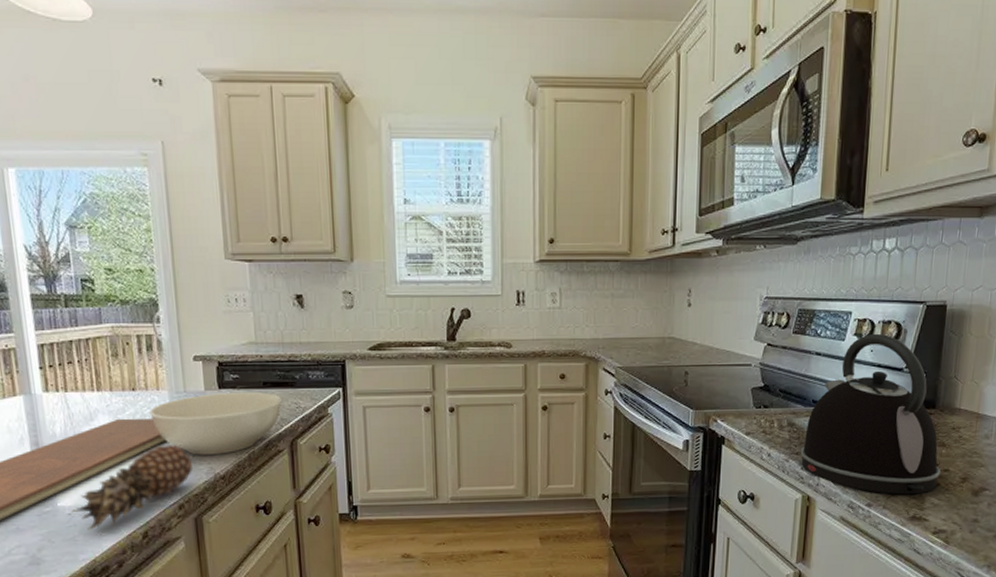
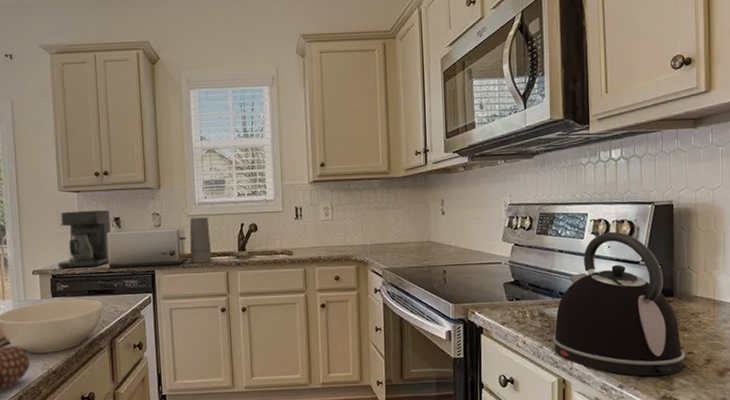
coffee maker: none [224,284,292,355] -> present [57,210,111,269]
toaster: none [286,309,384,356] -> present [106,227,186,268]
canister: none [388,299,414,354] -> present [189,217,211,264]

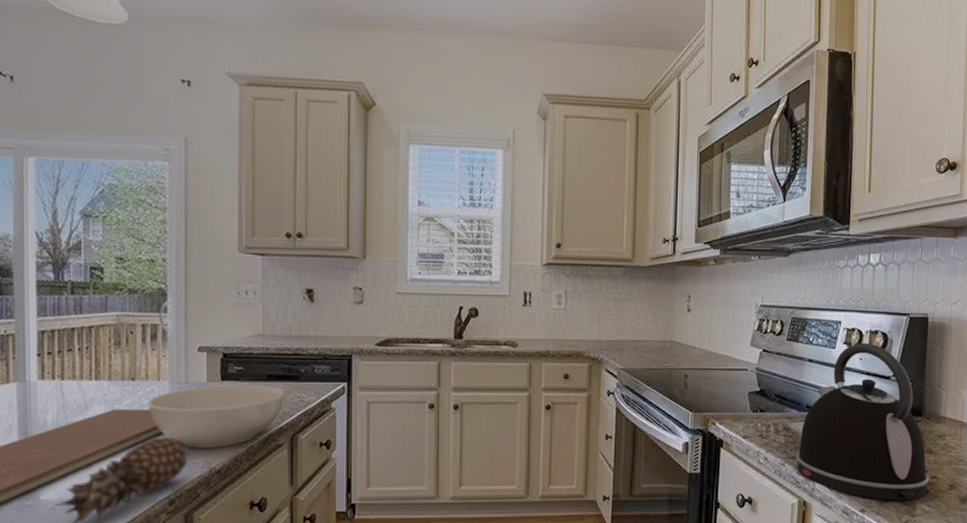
coffee maker: present [57,210,111,269] -> none [231,278,301,347]
toaster: present [106,227,186,268] -> none [295,304,393,352]
canister: present [189,217,211,264] -> none [397,296,422,351]

